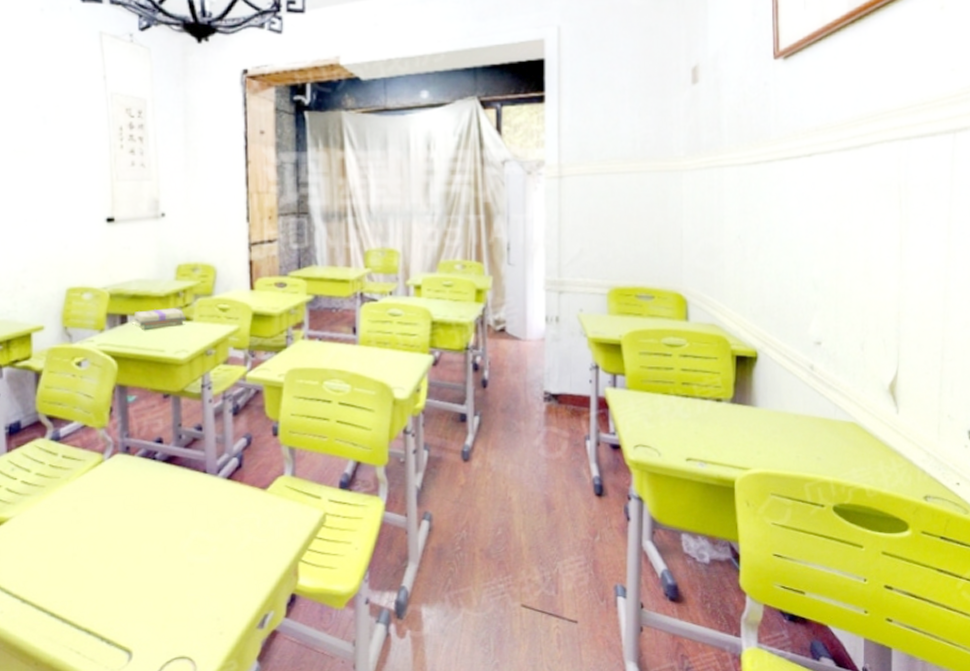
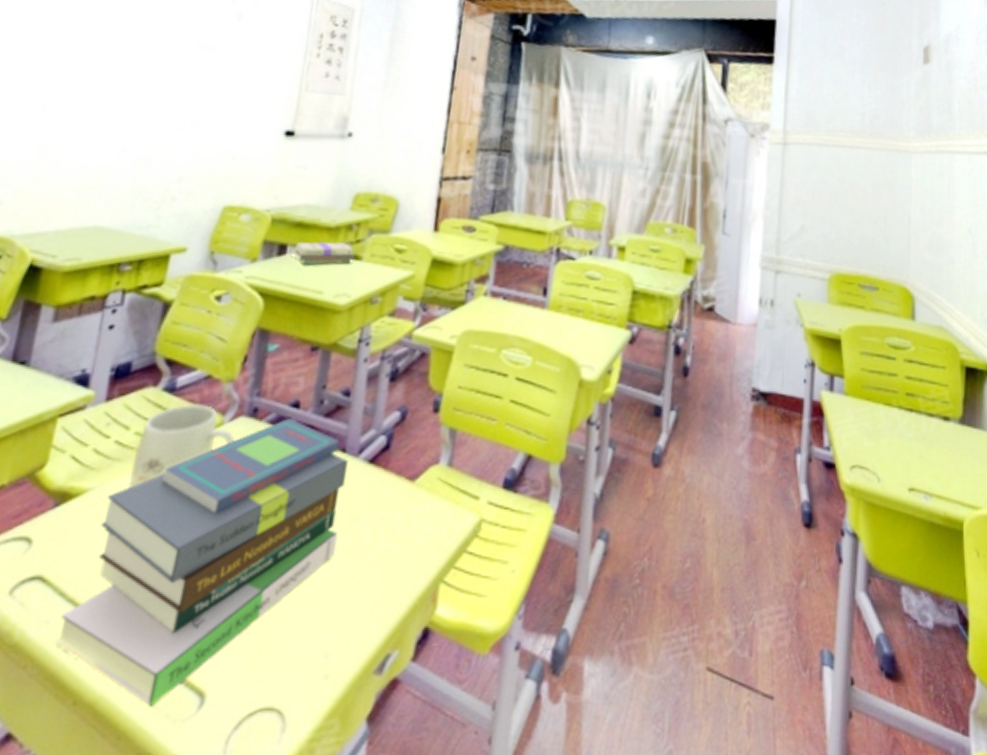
books: none [12,452,212,662] -> present [56,418,349,706]
mug: none [38,447,115,514] -> present [128,403,235,487]

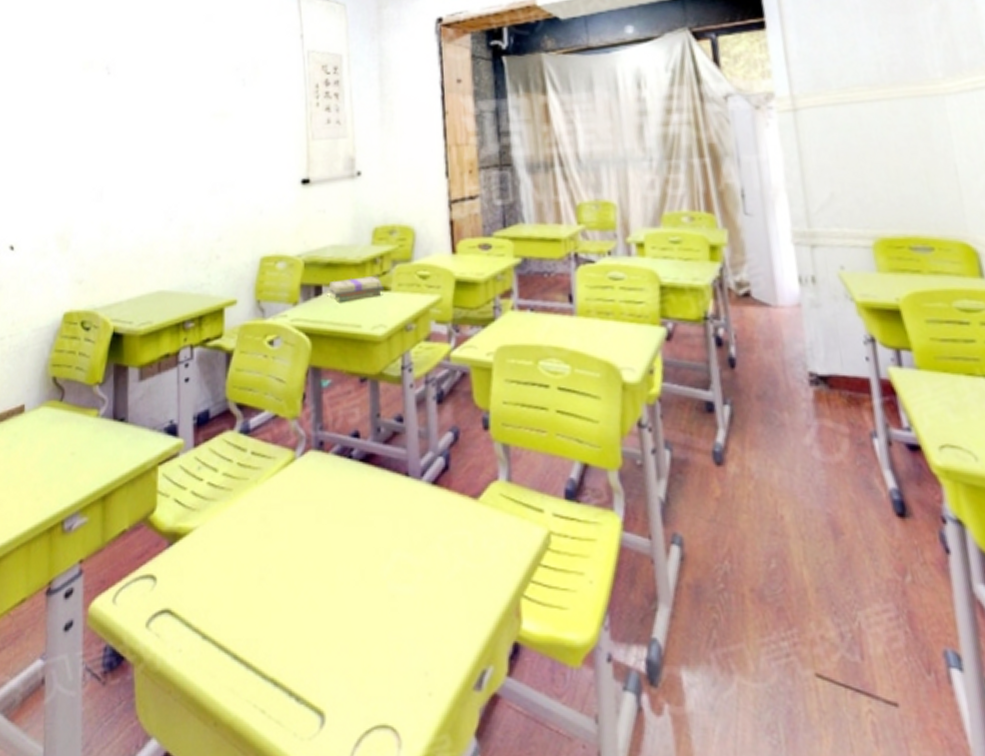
books: present [56,418,349,706] -> none [191,448,417,726]
mug: present [128,403,235,487] -> none [225,442,308,524]

